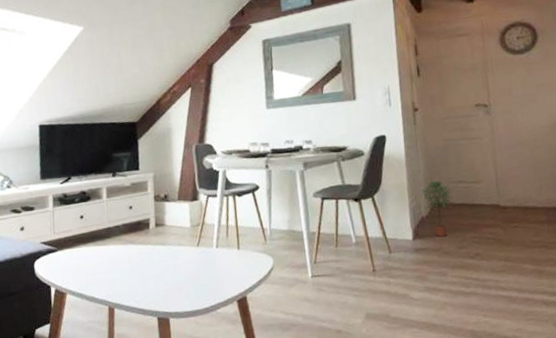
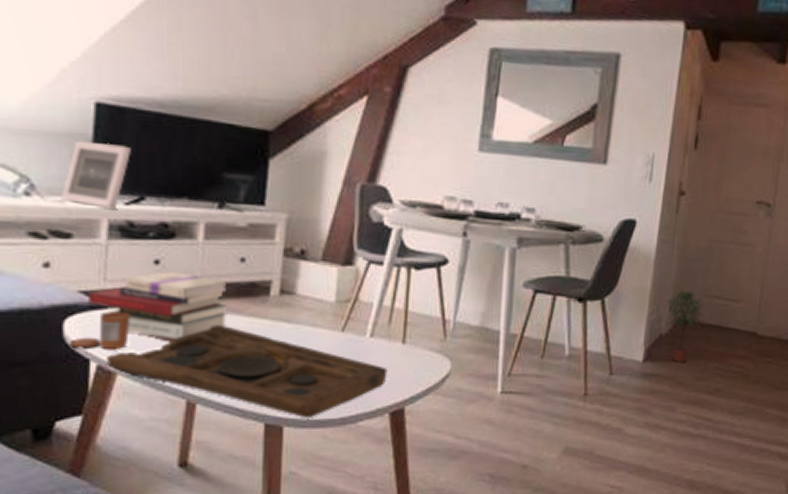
picture frame: none [26,148,61,188] -> present [61,140,131,209]
candle: none [38,252,71,280] -> present [68,311,131,349]
books: none [46,221,126,268] -> present [89,272,227,340]
decorative tray: none [60,253,232,310] -> present [107,325,388,417]

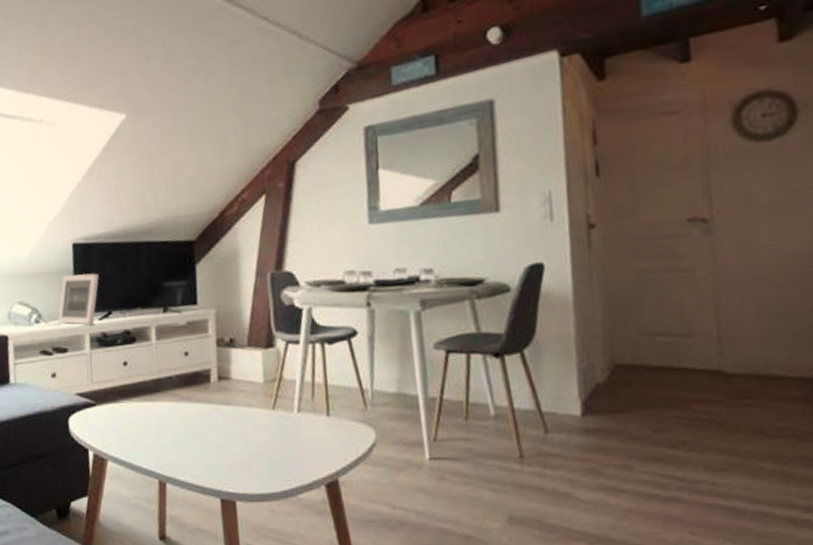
candle: present [68,311,131,349] -> none [73,407,113,441]
books: present [89,272,227,340] -> none [82,370,181,429]
decorative tray: present [107,325,388,417] -> none [99,412,318,492]
potted tree: present [668,290,704,363] -> none [598,330,646,414]

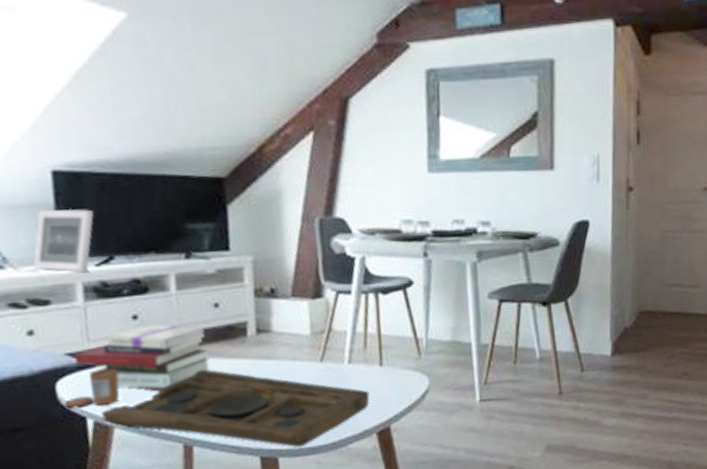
candle: none [73,407,113,441] -> present [63,368,120,408]
books: none [82,370,181,429] -> present [75,324,210,391]
decorative tray: none [99,412,318,492] -> present [101,370,370,447]

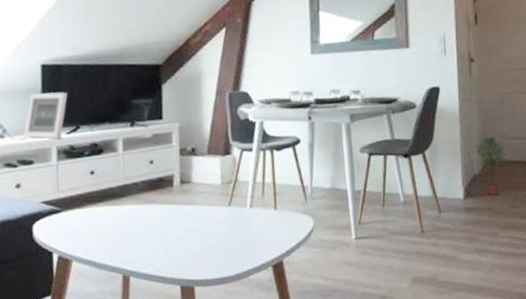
candle: present [63,368,120,408] -> none [37,213,78,245]
books: present [75,324,210,391] -> none [48,178,145,231]
decorative tray: present [101,370,370,447] -> none [64,213,267,277]
potted tree: none [629,282,664,353] -> present [476,135,506,196]

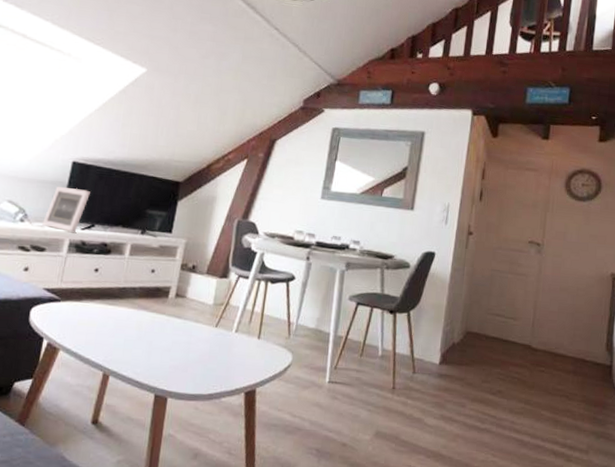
potted tree: present [476,135,506,196] -> none [459,308,488,368]

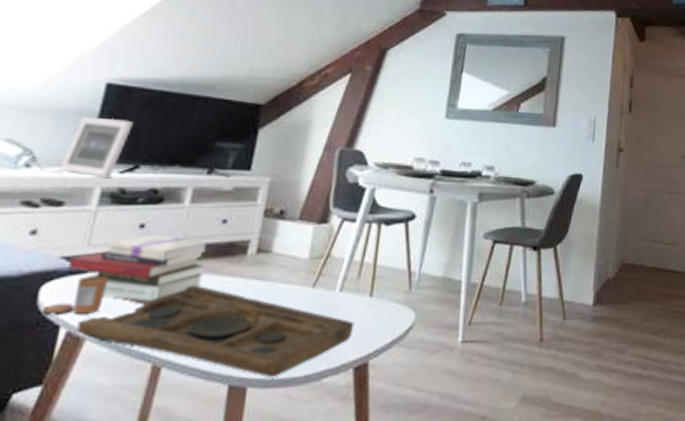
candle: none [31,304,75,331] -> present [41,275,109,315]
books: none [49,277,140,327] -> present [69,235,206,303]
decorative tray: none [54,317,246,392] -> present [77,286,355,377]

